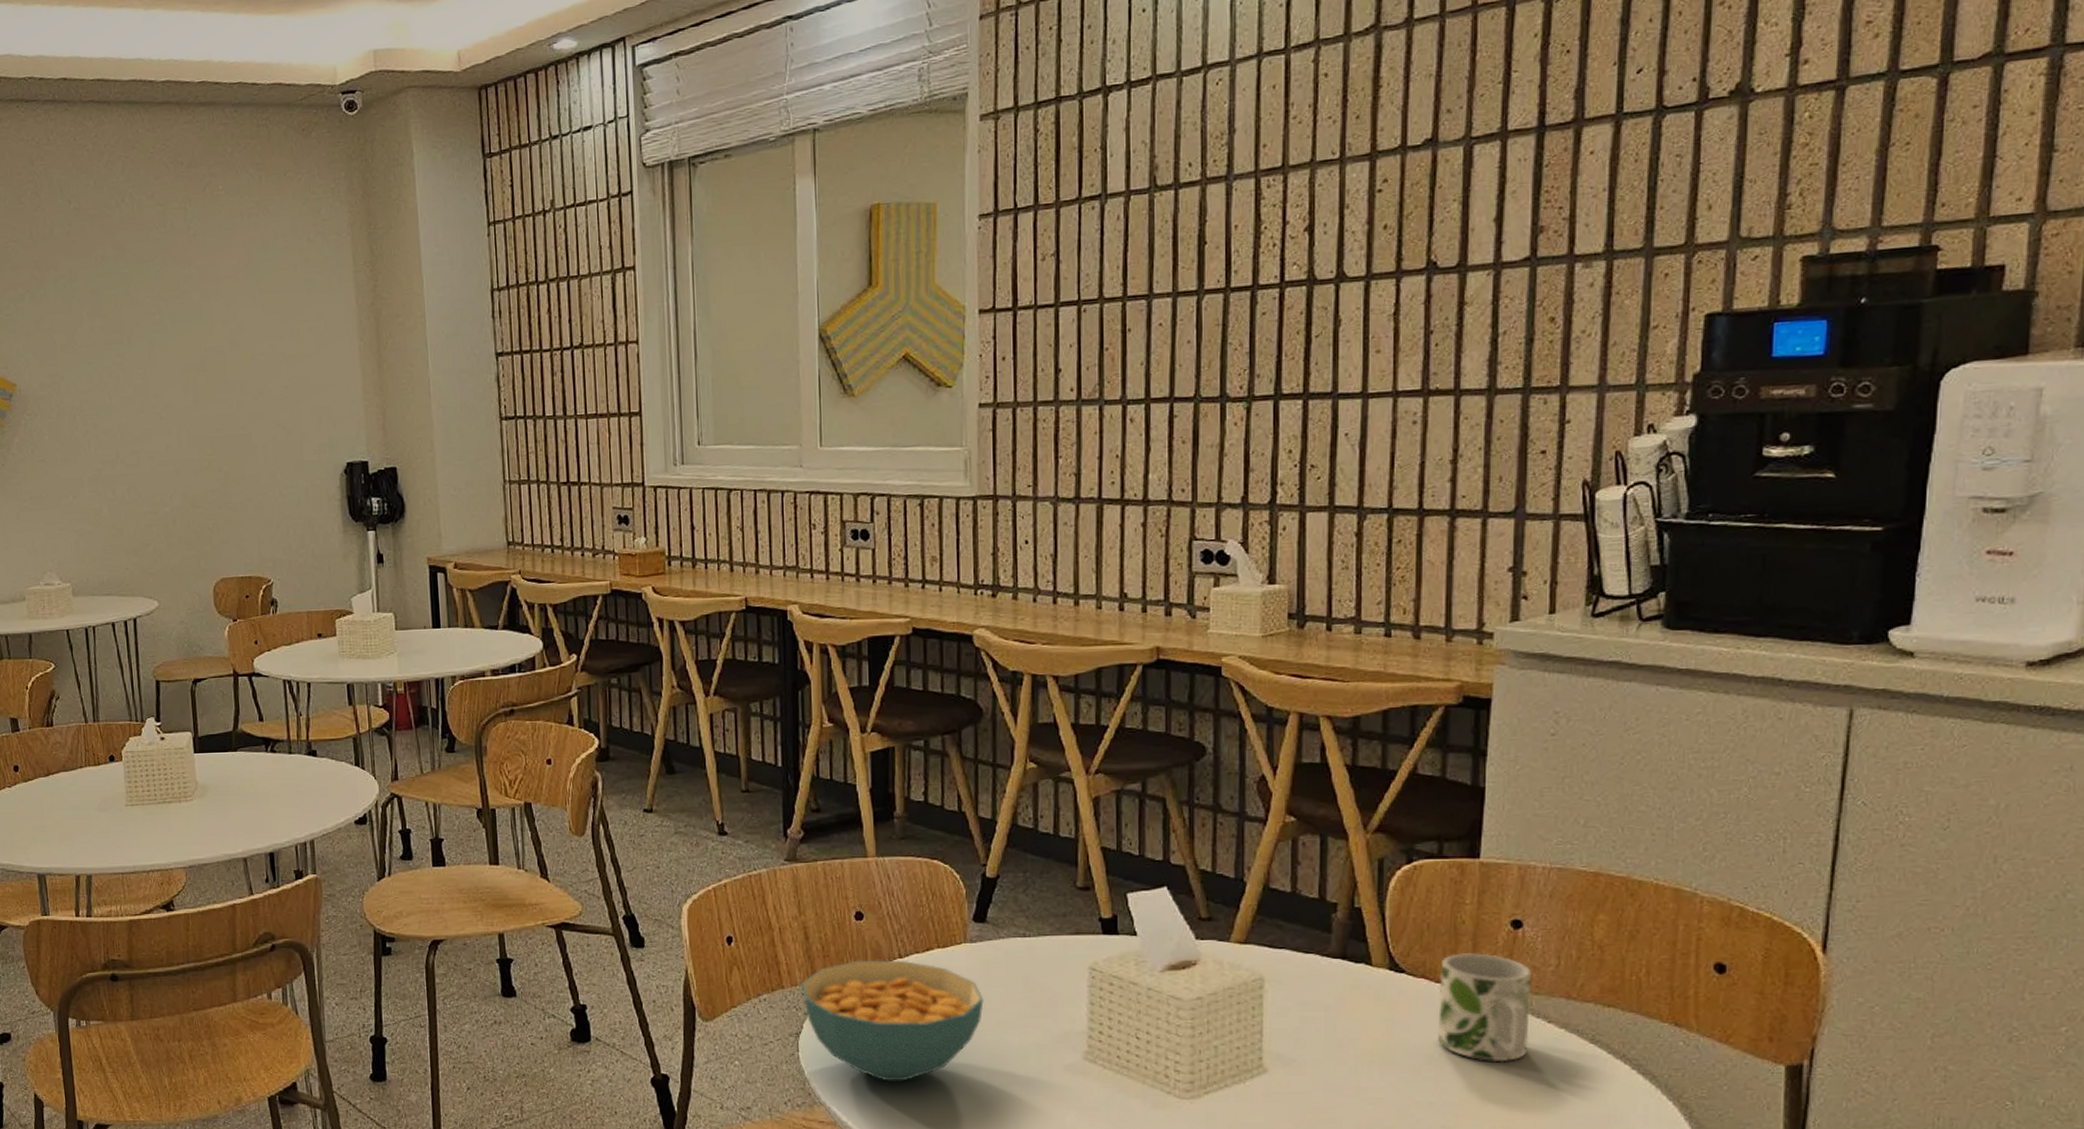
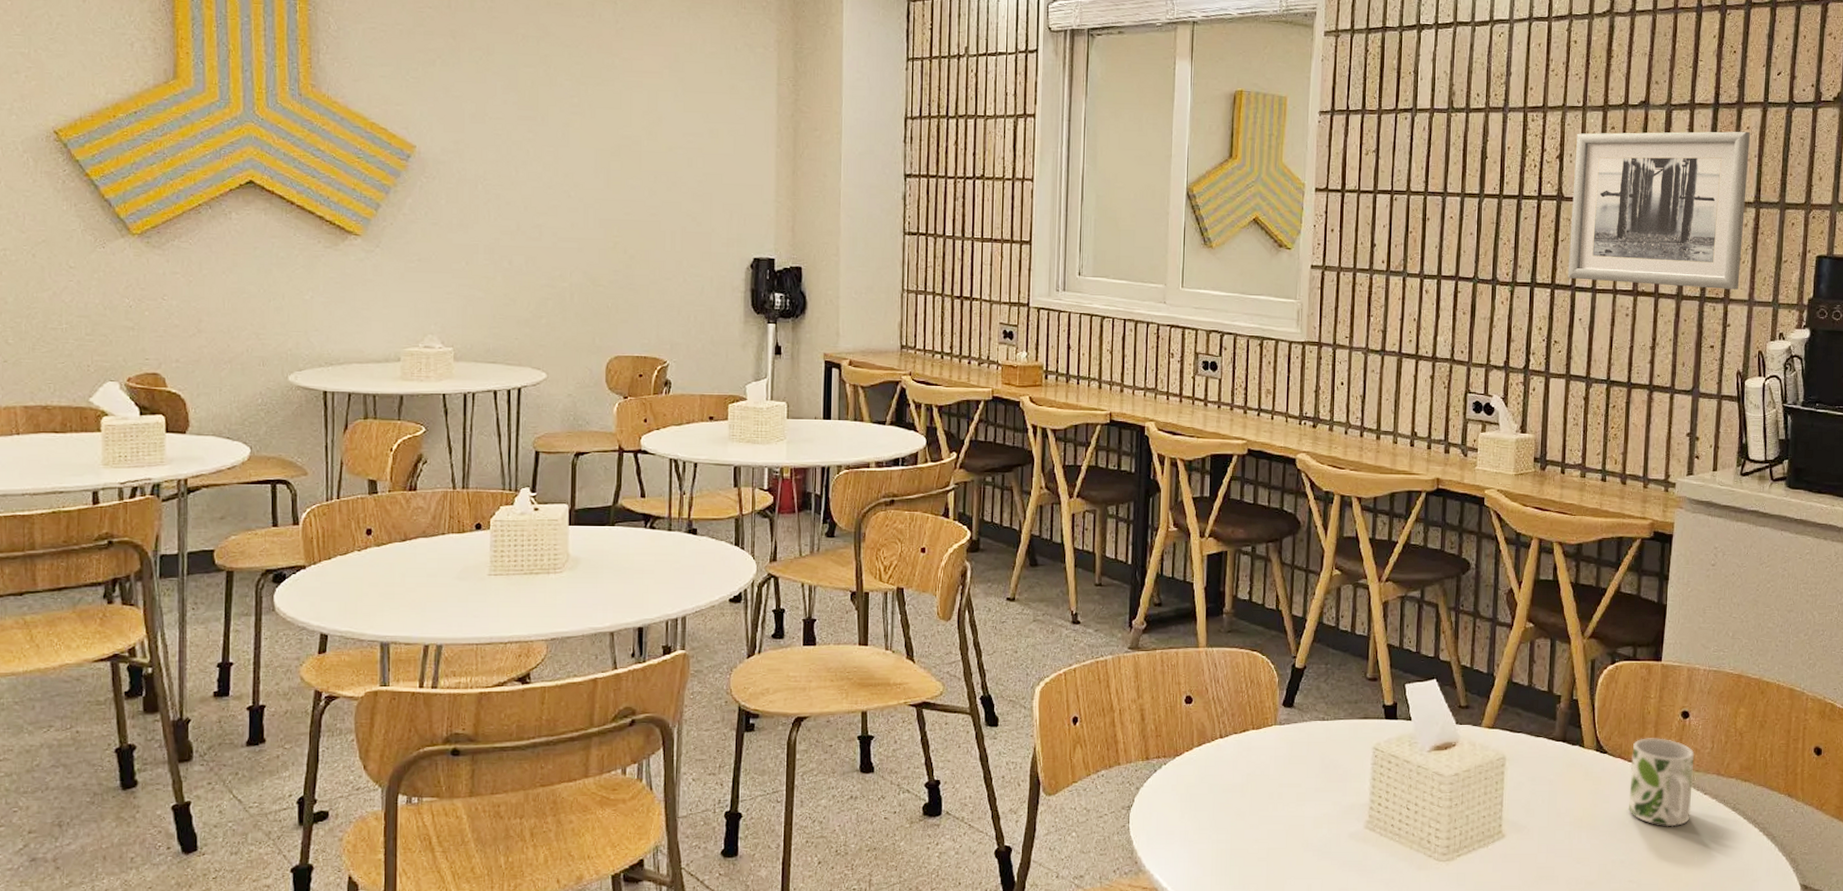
cereal bowl: present [800,960,984,1082] -> none [1135,740,1288,850]
wall art: none [1326,157,1595,384] -> present [1567,131,1750,290]

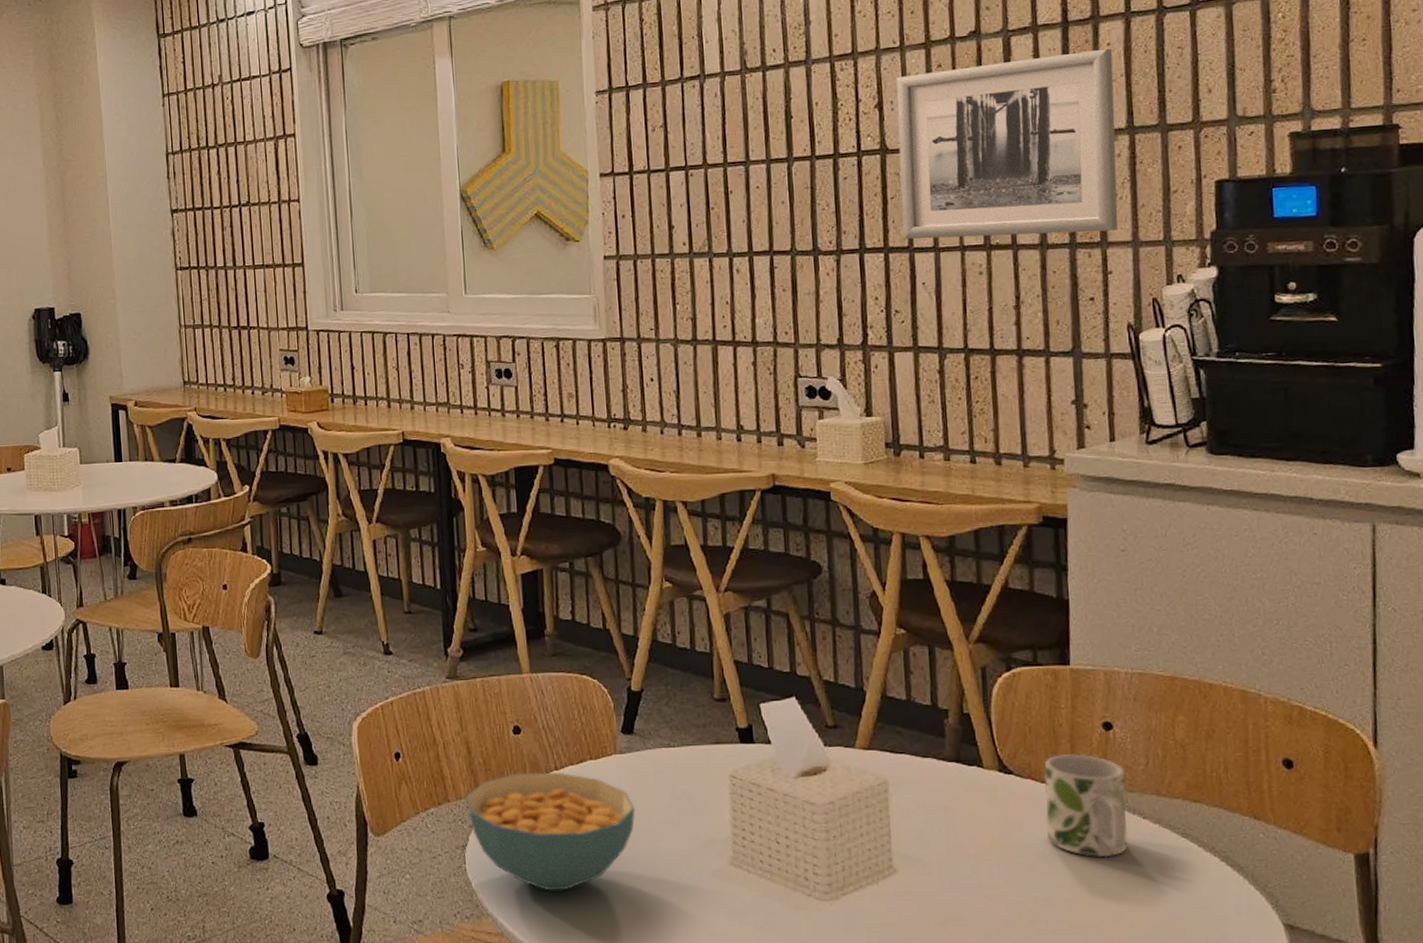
cereal bowl: none [1135,740,1288,850] -> present [465,772,635,891]

